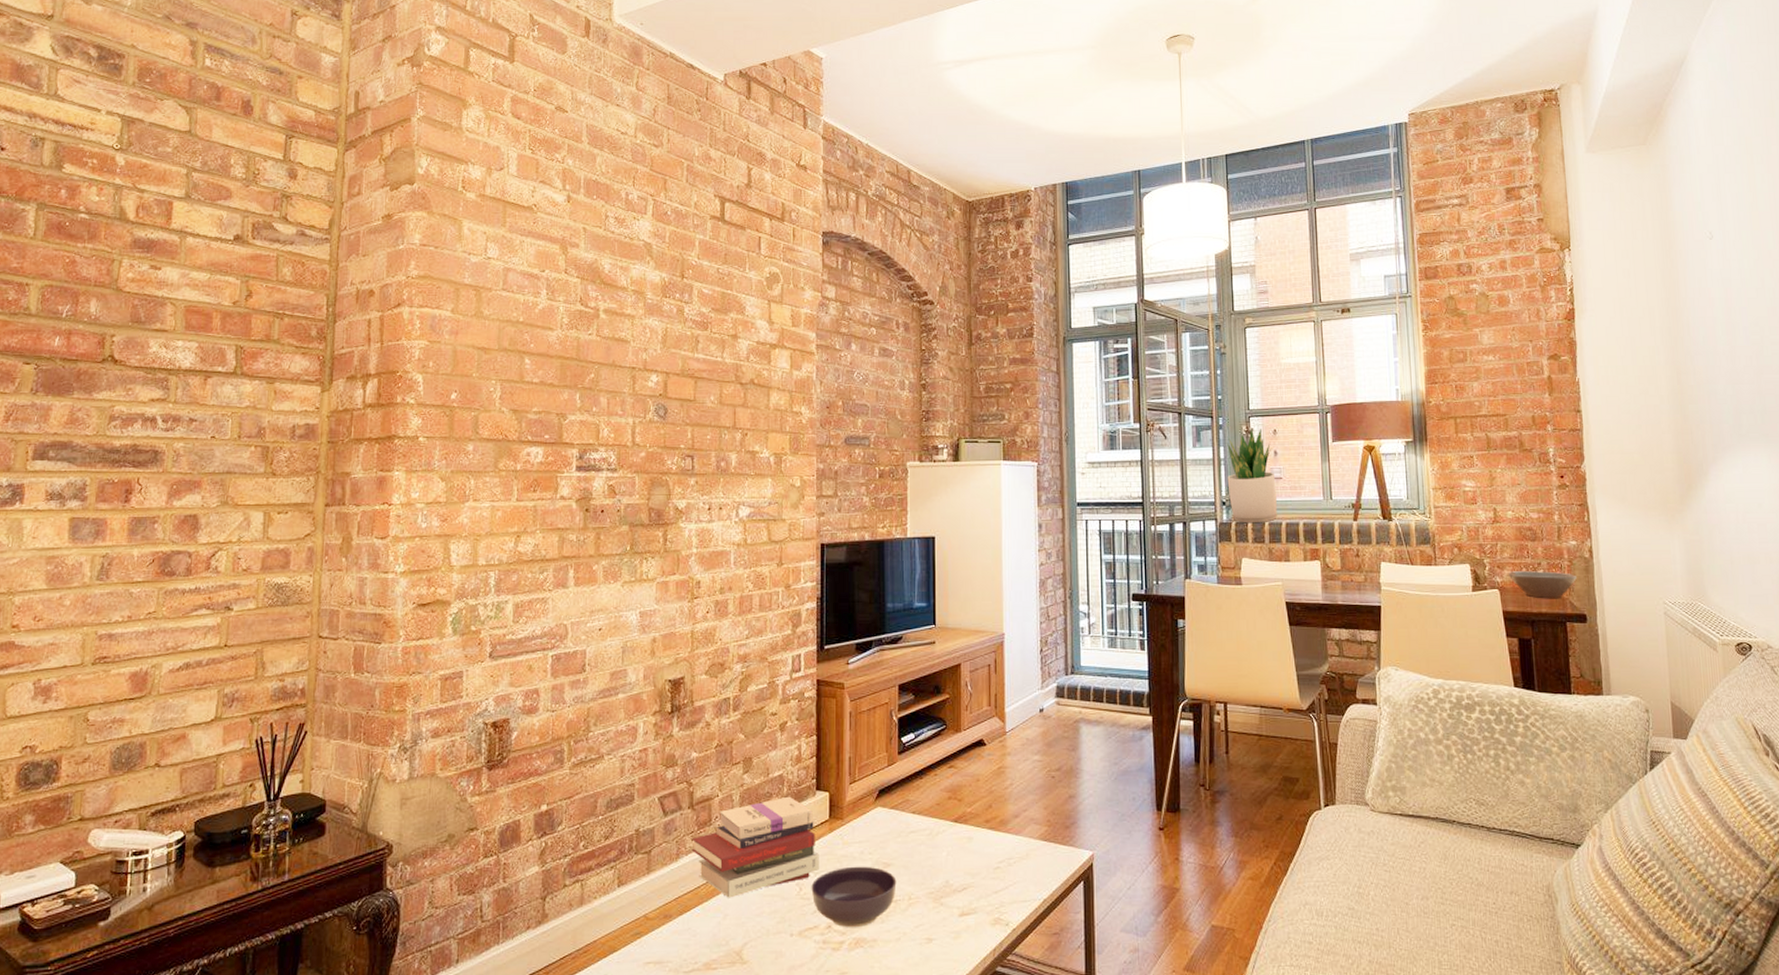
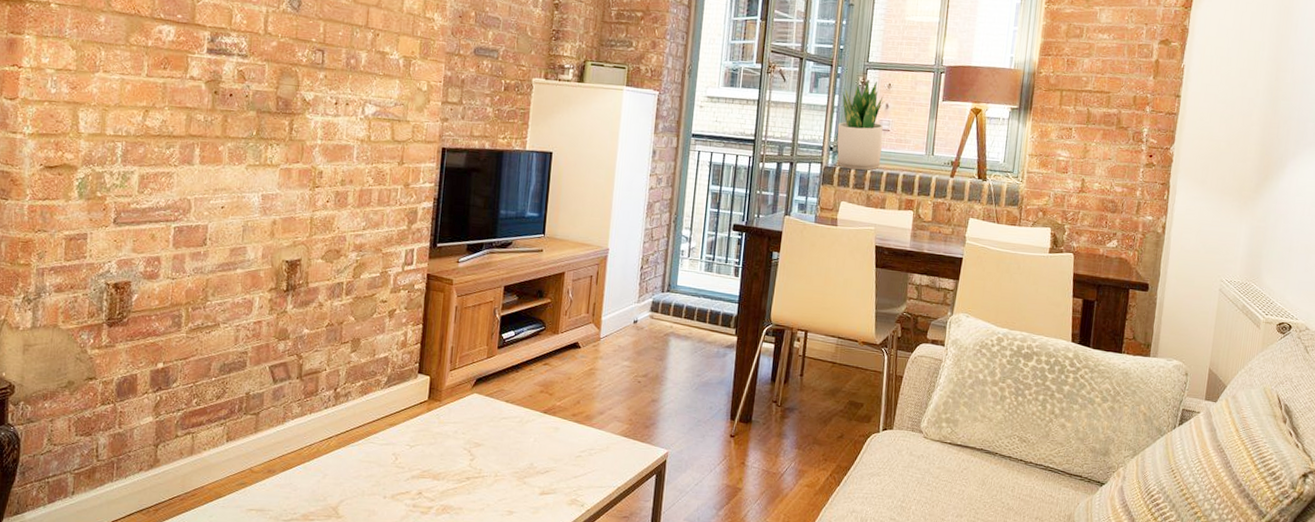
books: present [691,796,819,898] -> none [297,376,416,461]
bowl: present [811,866,897,928] -> none [406,443,486,496]
bowl: present [1508,571,1577,599] -> none [1084,238,1147,268]

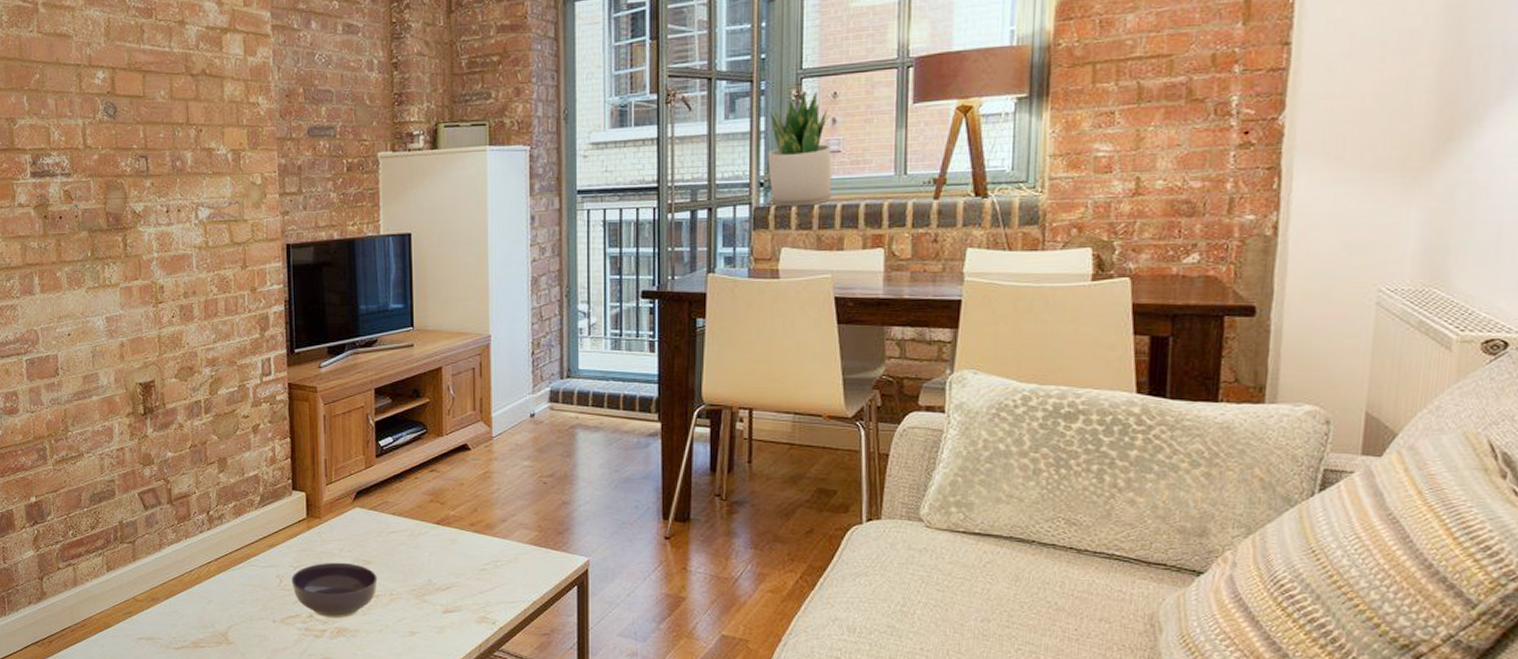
bowl: none [406,443,486,496] -> present [291,562,378,619]

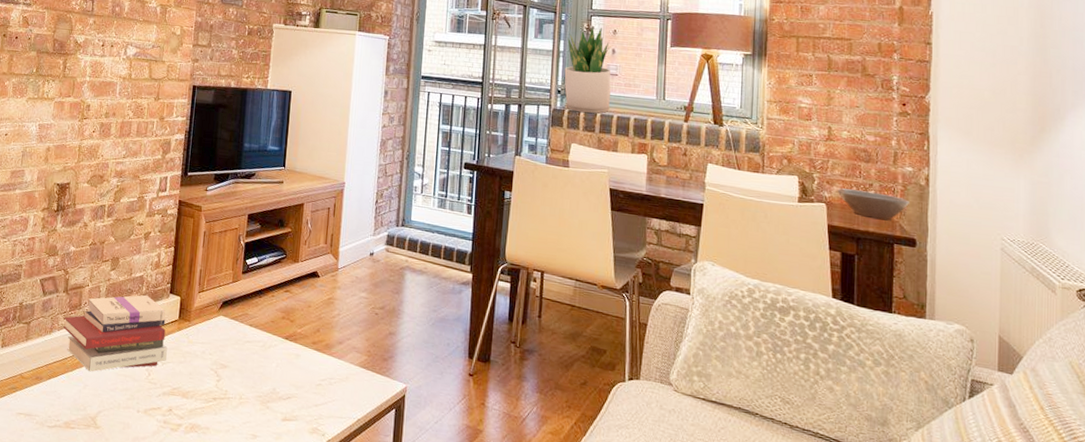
books: none [172,495,299,586] -> present [63,295,168,372]
bowl: present [291,562,378,619] -> none [158,362,231,415]
bowl: none [1146,254,1248,288] -> present [837,188,909,221]

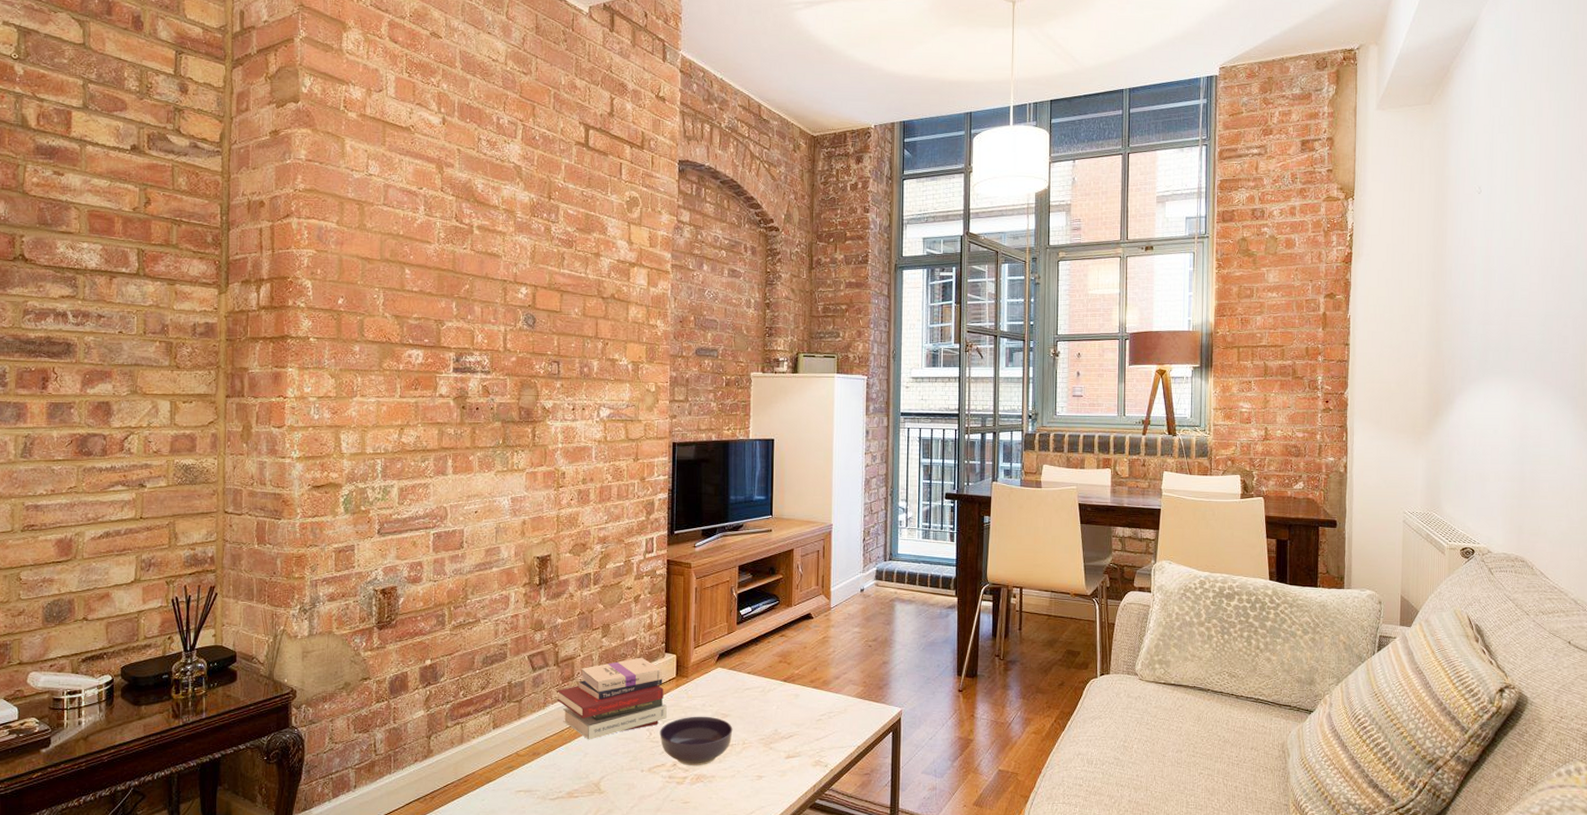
bowl: none [158,362,231,415] -> present [659,716,733,766]
planter: present [564,27,611,114] -> none [1034,352,1077,435]
bowl: present [837,188,909,221] -> none [1273,482,1331,507]

